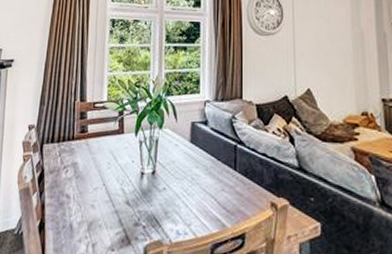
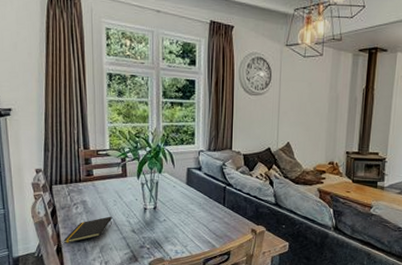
notepad: none [48,182,104,218] -> present [63,216,112,243]

